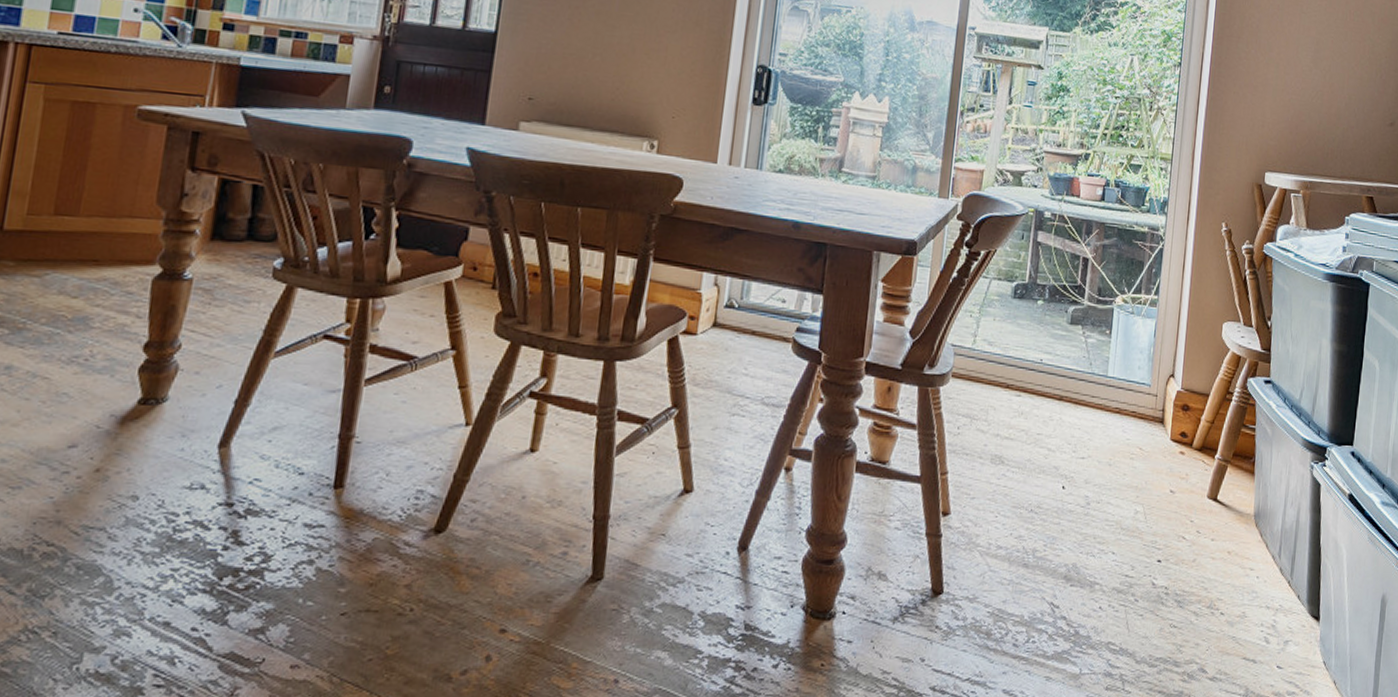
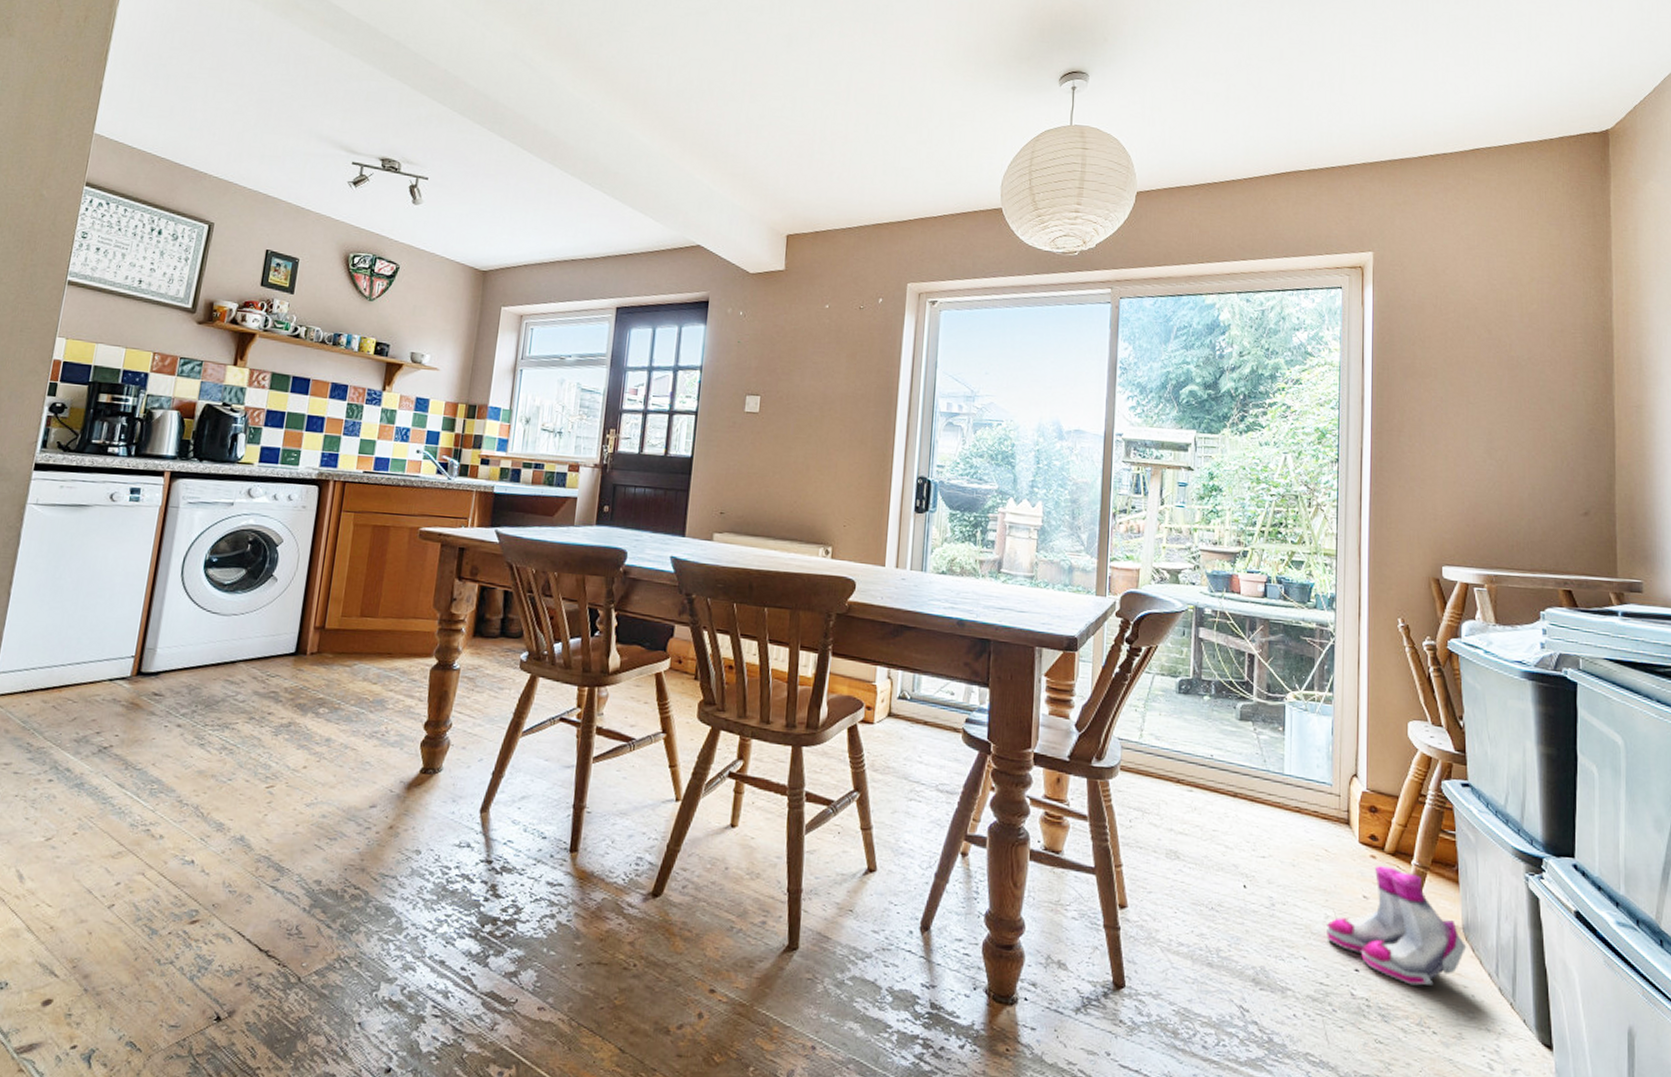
boots: none [1135,461,1256,571] -> present [1327,866,1467,986]

